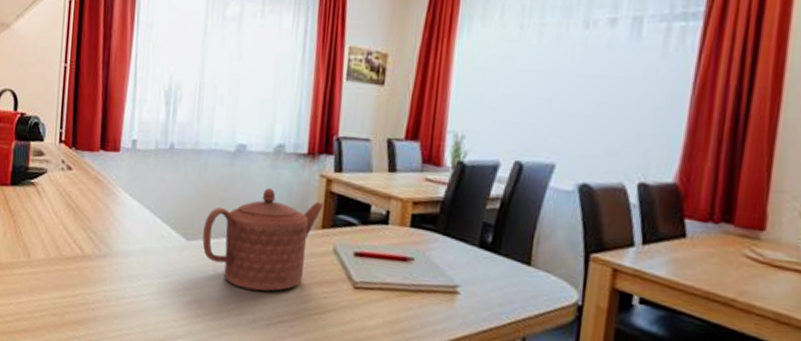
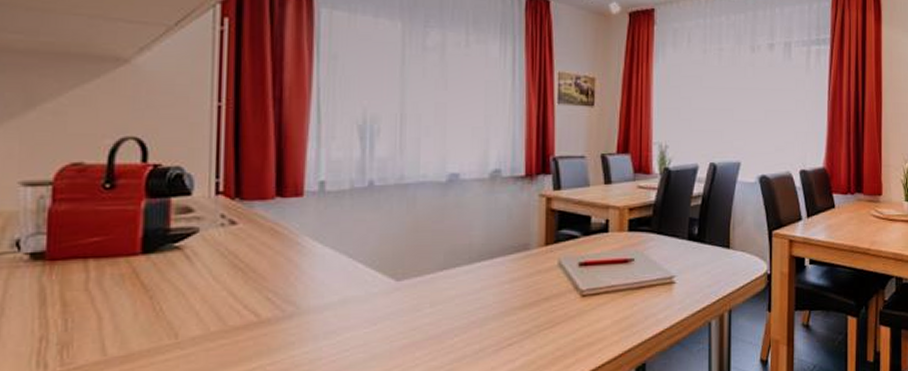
teapot: present [202,188,324,291] -> none [416,214,545,319]

